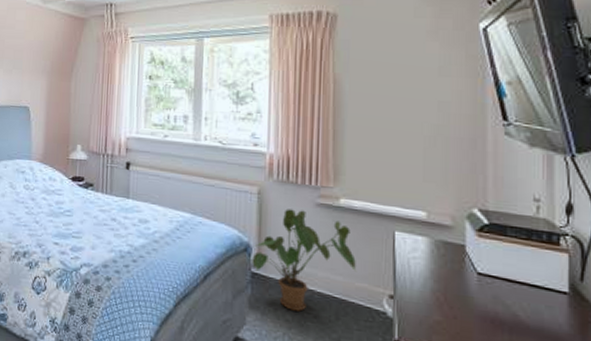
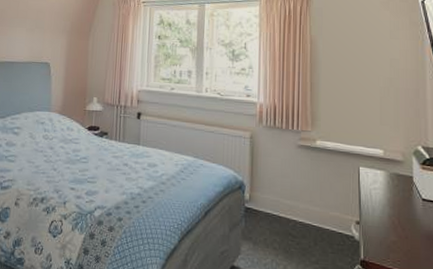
house plant: present [252,209,356,312] -> none [245,150,330,240]

